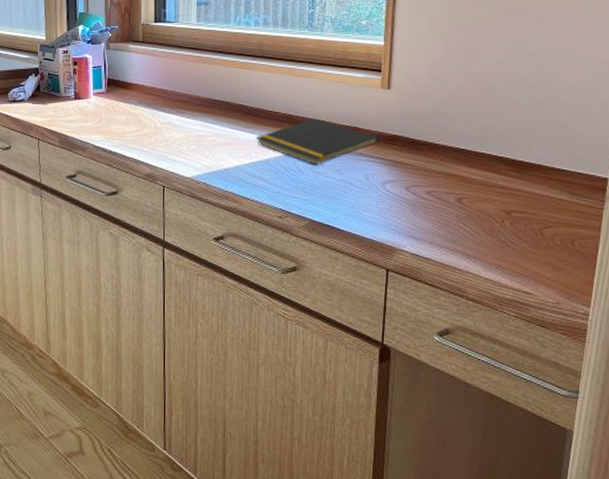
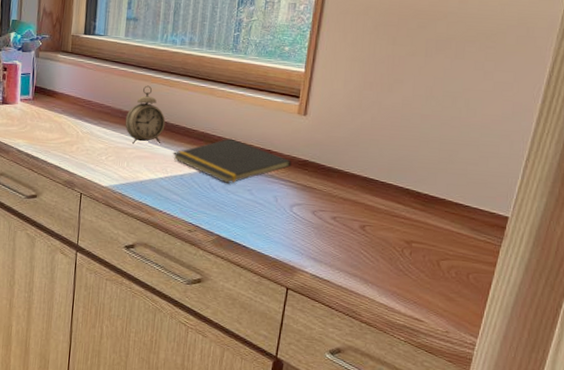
alarm clock: none [204,70,246,131] -> present [125,85,166,145]

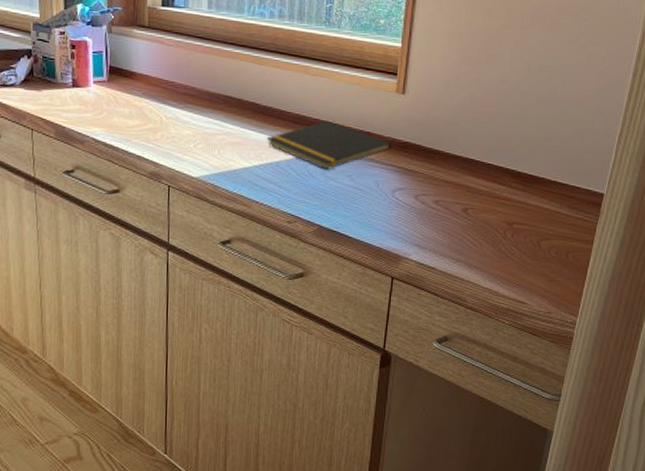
alarm clock: present [125,85,166,145] -> none [213,63,257,129]

